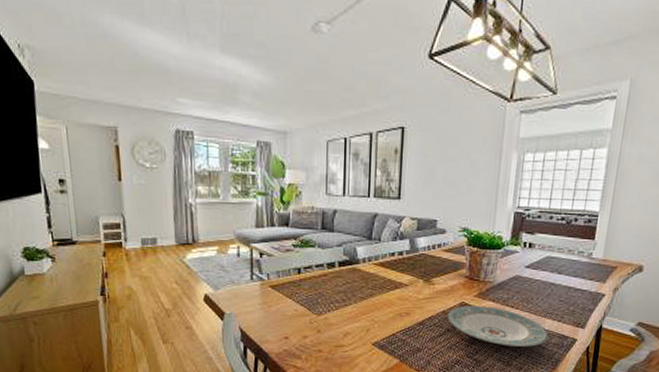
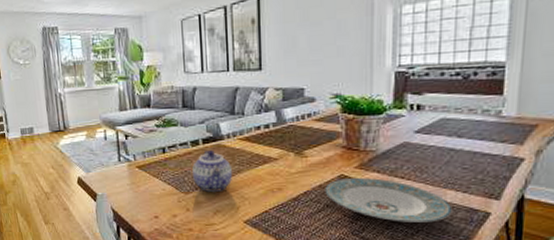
teapot: none [326,273,366,315] -> present [192,150,233,193]

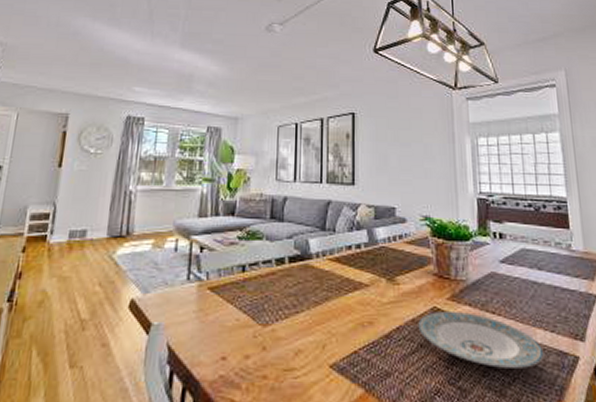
teapot: present [192,150,233,193] -> none [274,271,320,326]

